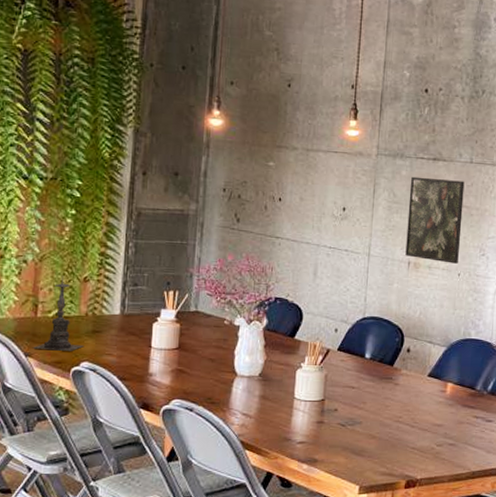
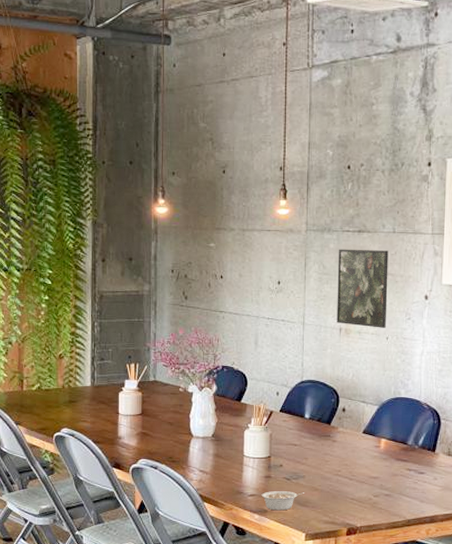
candle holder: present [33,275,84,351] -> none [22,354,63,419]
legume: none [311,438,360,460] -> present [261,491,304,511]

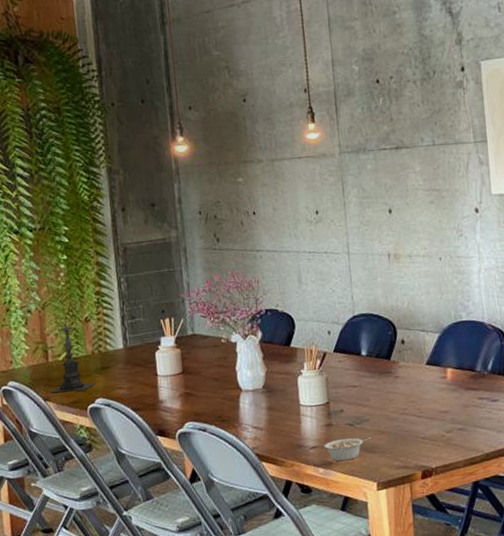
candle holder: none [22,354,63,419] -> present [50,319,96,393]
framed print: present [337,249,389,328] -> none [376,165,437,249]

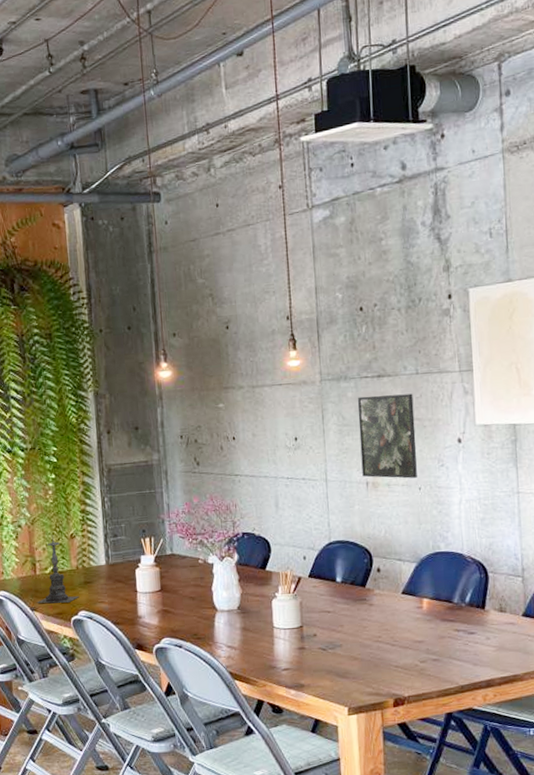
legume: present [324,437,370,462] -> none [296,662,343,685]
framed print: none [376,165,437,249] -> present [357,393,417,479]

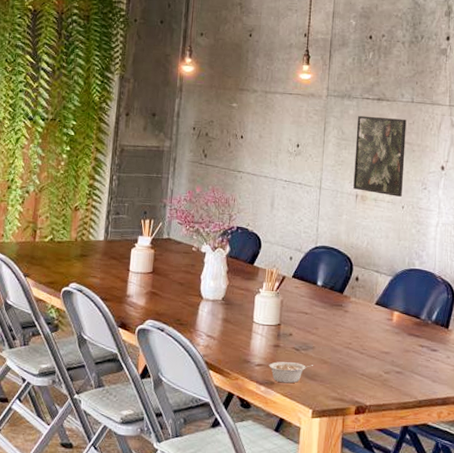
candle holder: present [37,535,79,604] -> none [31,204,73,273]
legume: none [296,662,343,685] -> present [269,361,313,384]

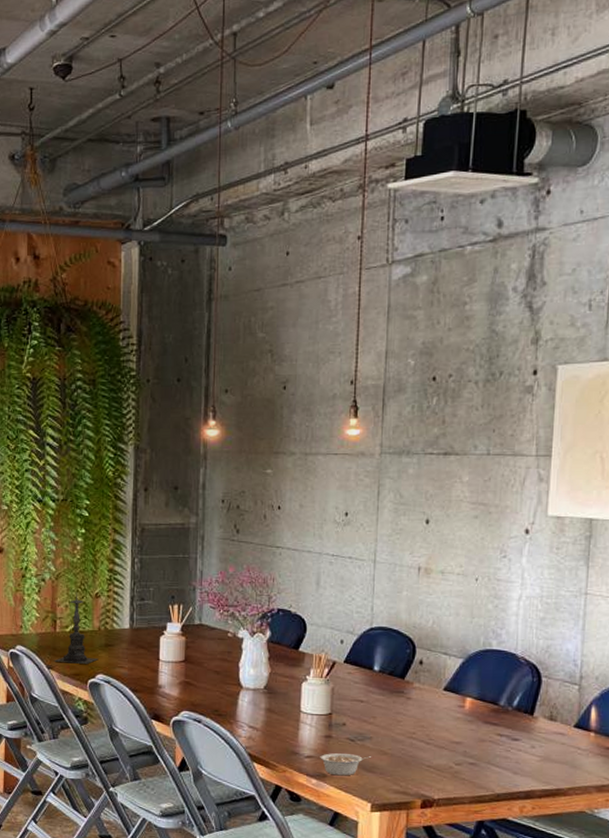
candle holder: none [31,204,73,273] -> present [54,592,99,664]
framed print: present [353,115,407,197] -> none [415,474,481,567]

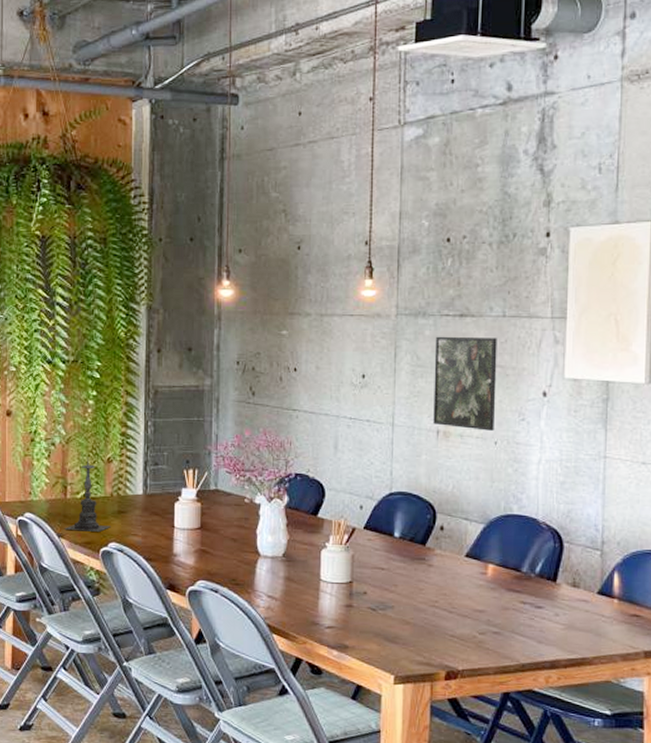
legume: present [320,753,371,776] -> none [341,623,393,647]
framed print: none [415,474,481,567] -> present [433,336,497,431]

